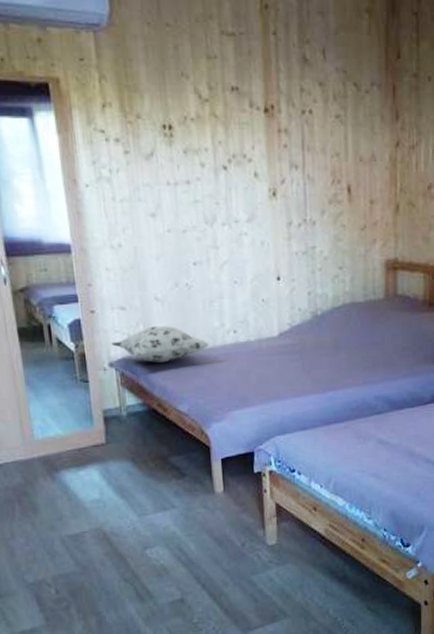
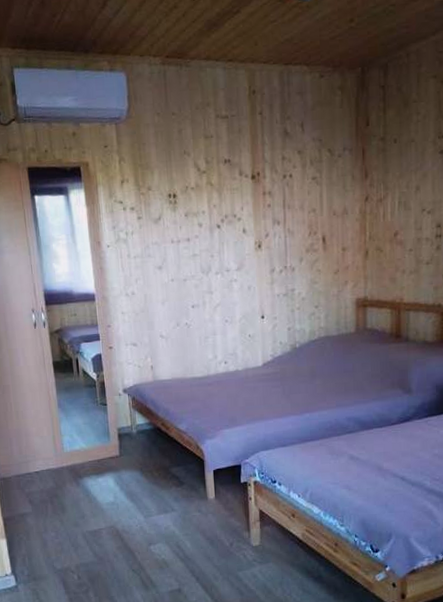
decorative pillow: present [111,325,209,364] -> none [125,358,204,390]

